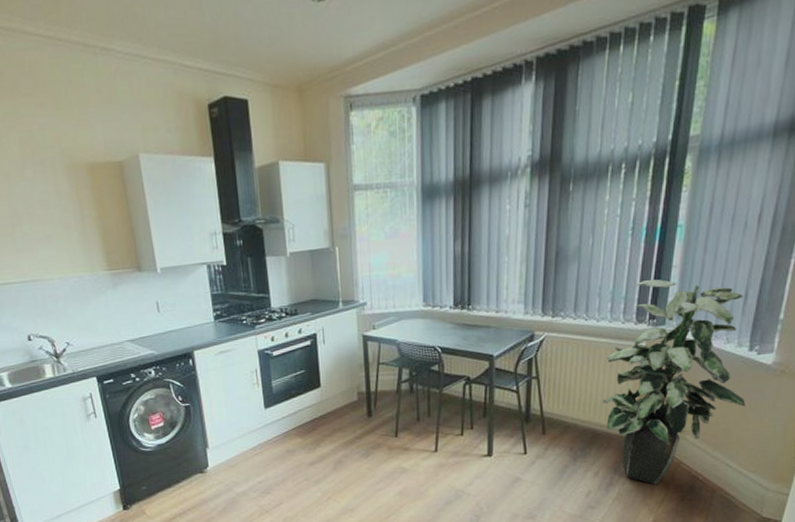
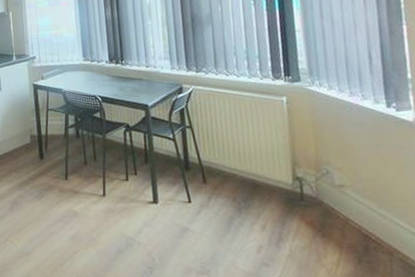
indoor plant: present [601,279,746,485] -> none [252,41,399,242]

